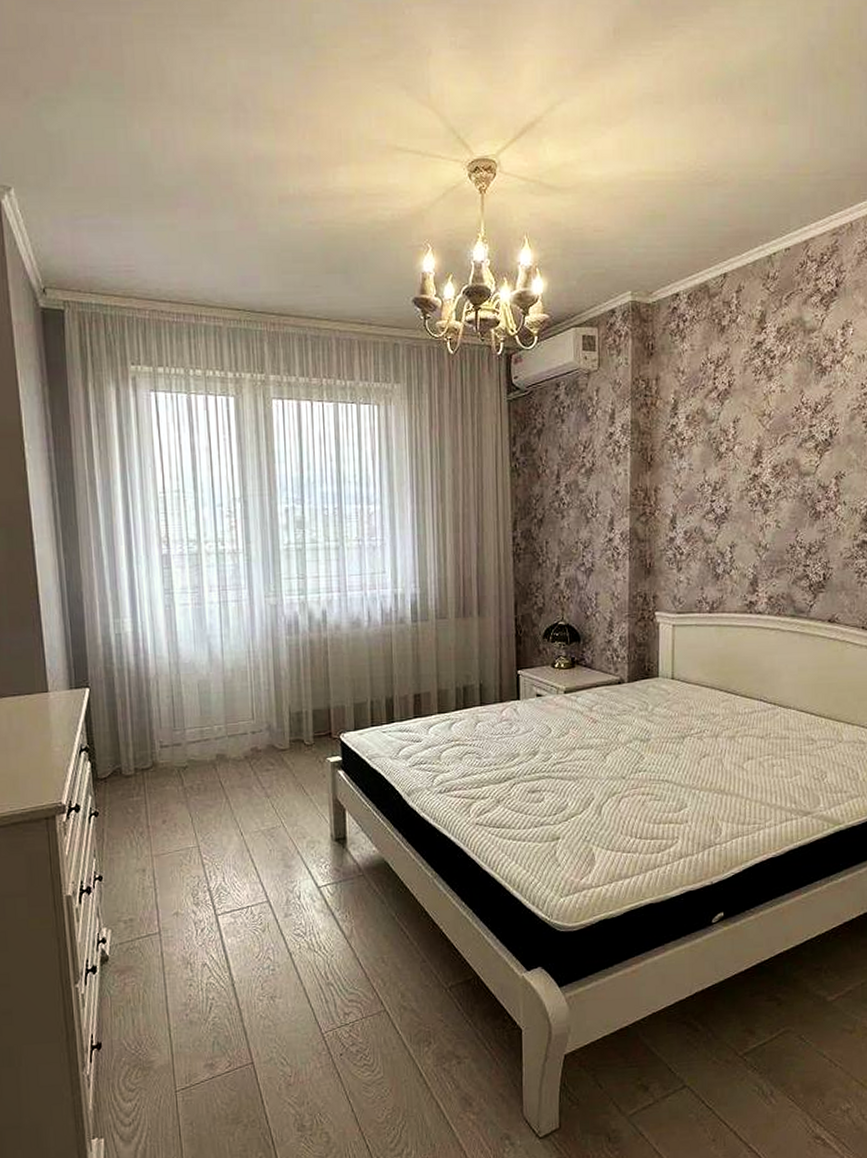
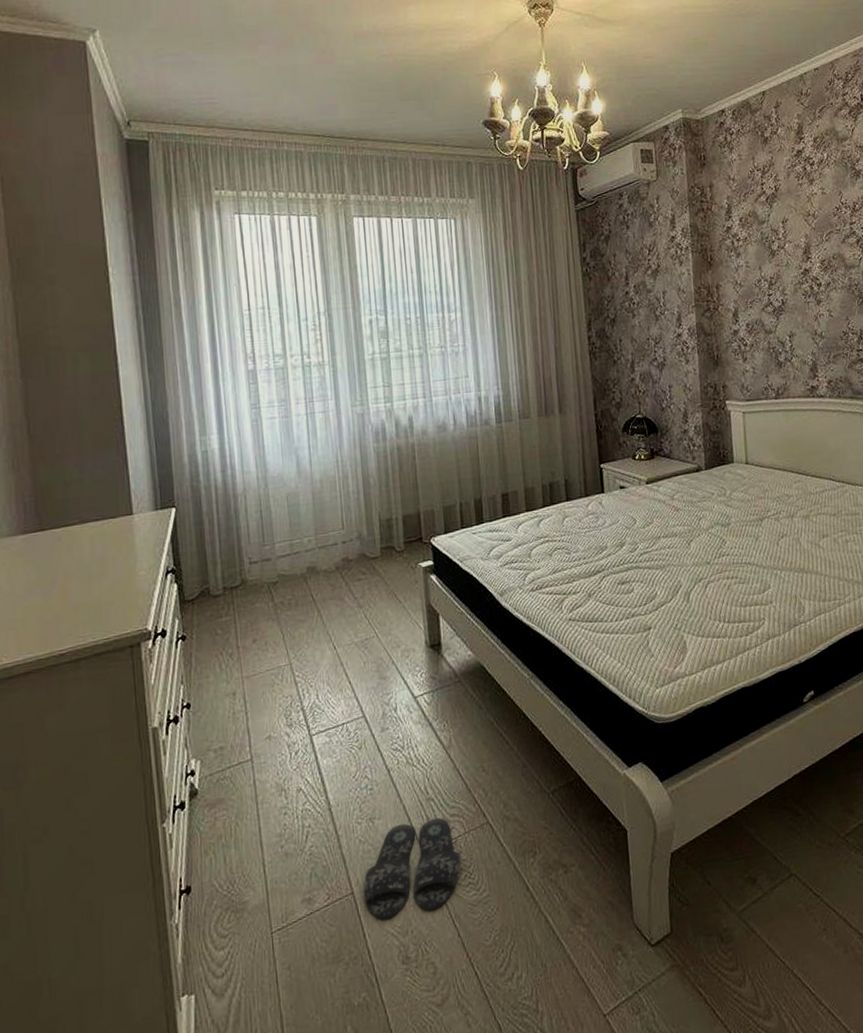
slippers: none [262,1001,358,1090] -> present [363,817,461,920]

